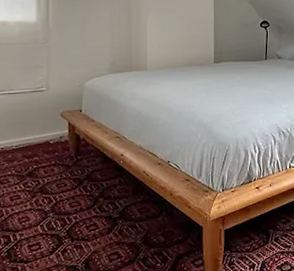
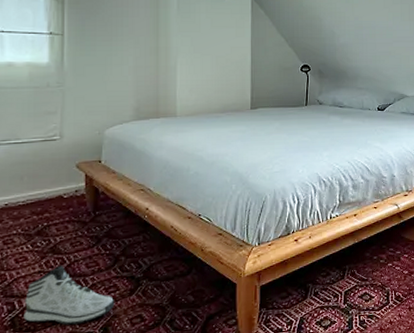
sneaker: none [17,204,95,258] -> present [23,265,115,325]

